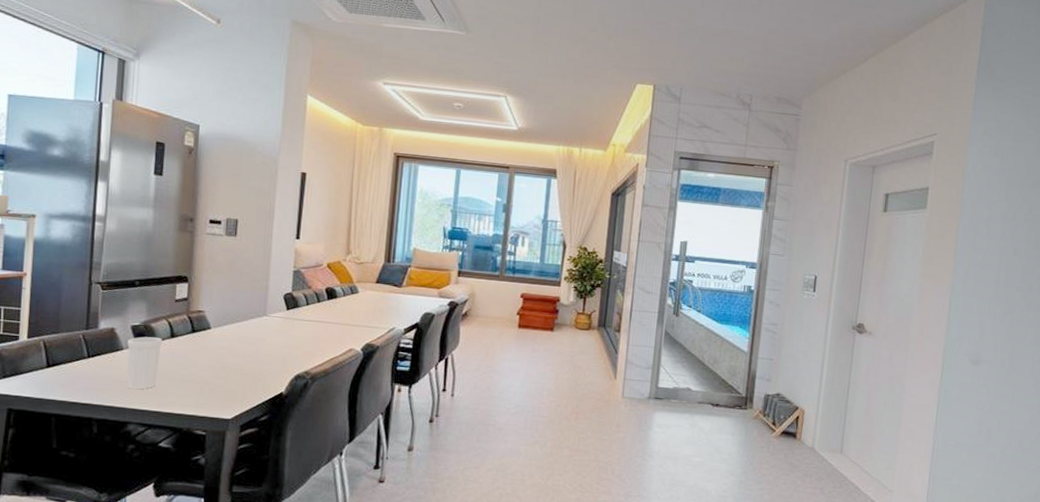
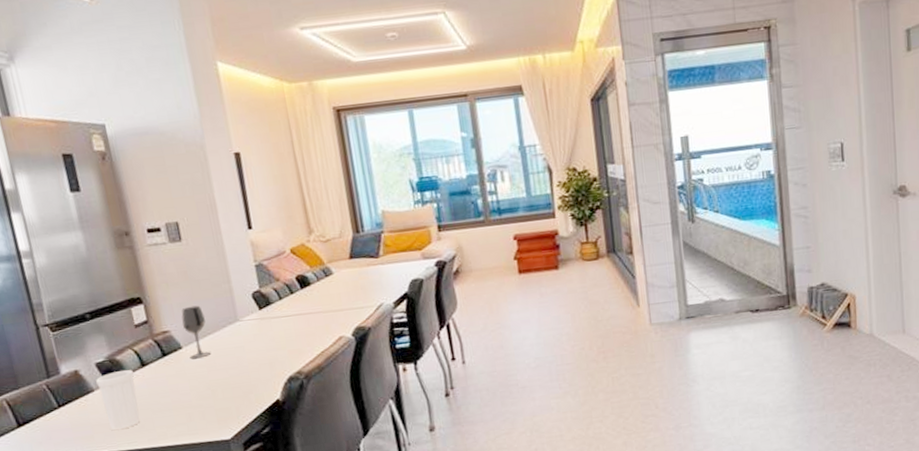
wine glass: none [215,294,238,342] -> present [181,305,210,360]

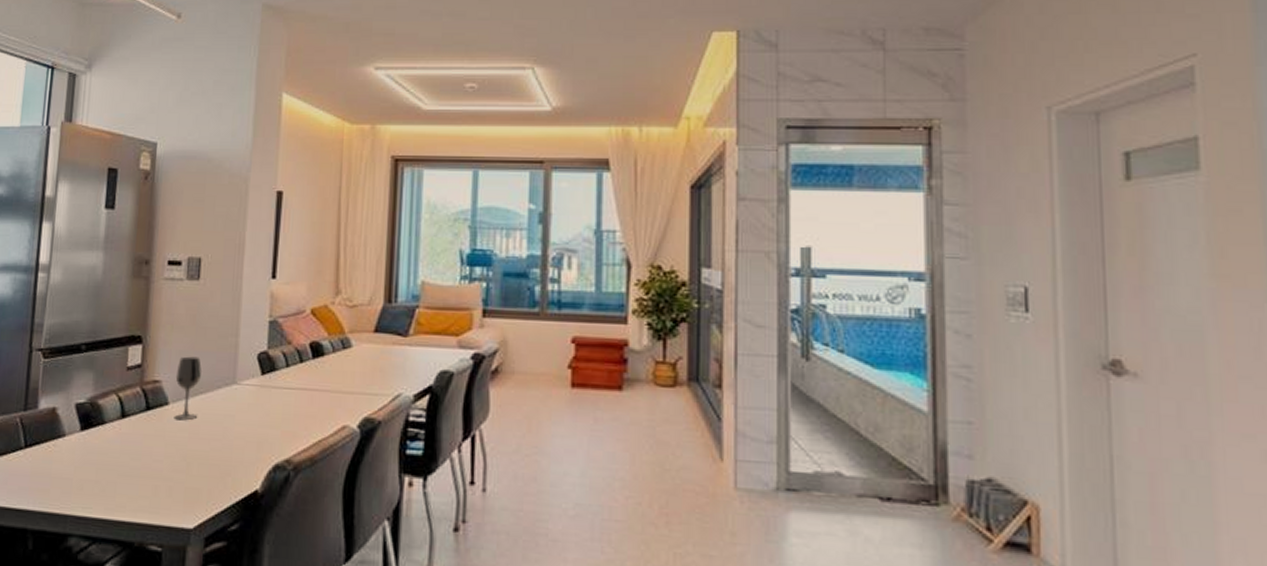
cup: present [96,369,140,431] -> none [69,417,112,490]

